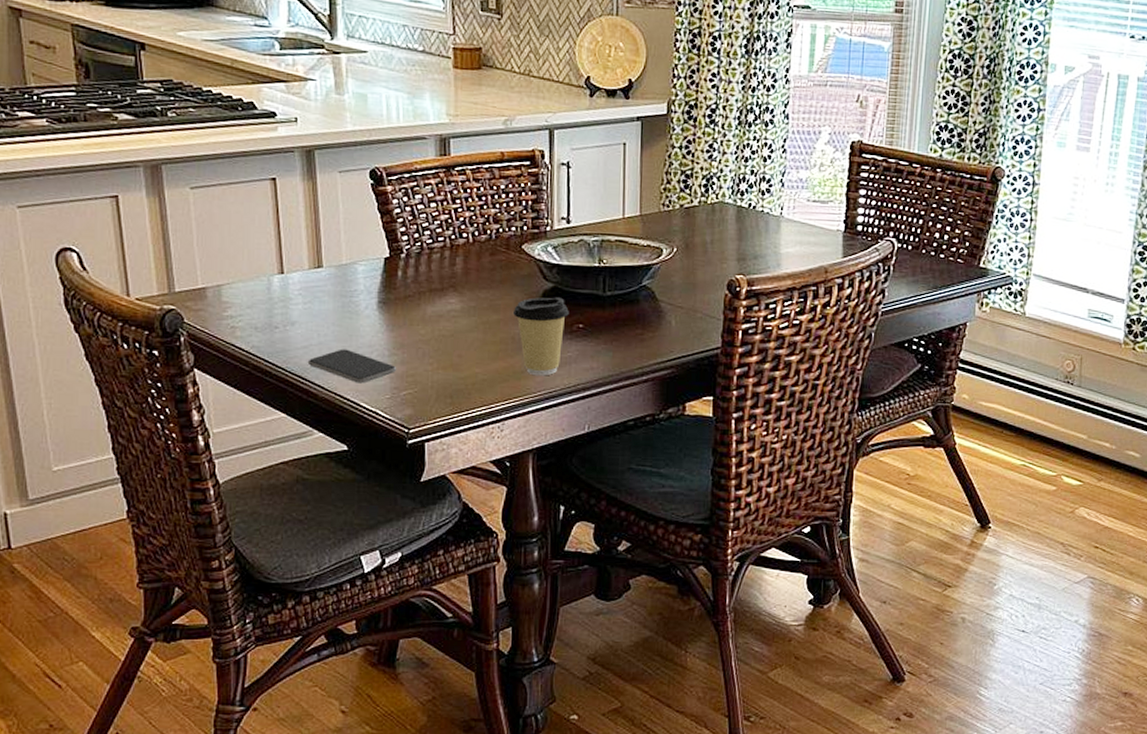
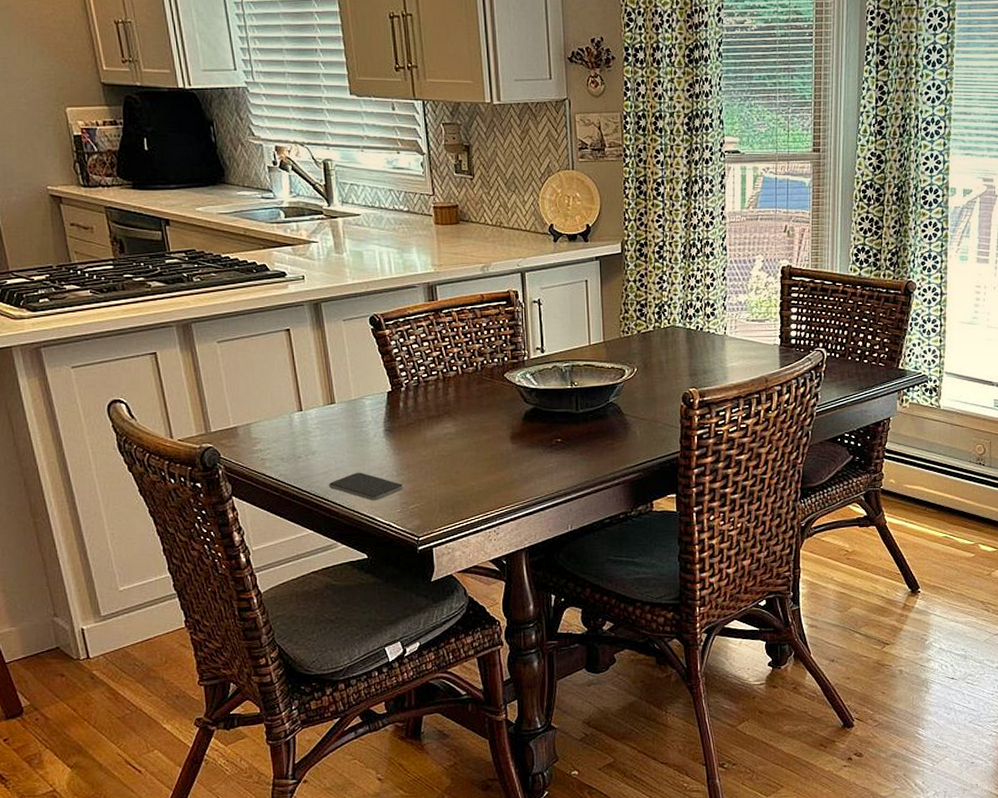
coffee cup: present [513,297,569,376] -> none [501,417,548,485]

